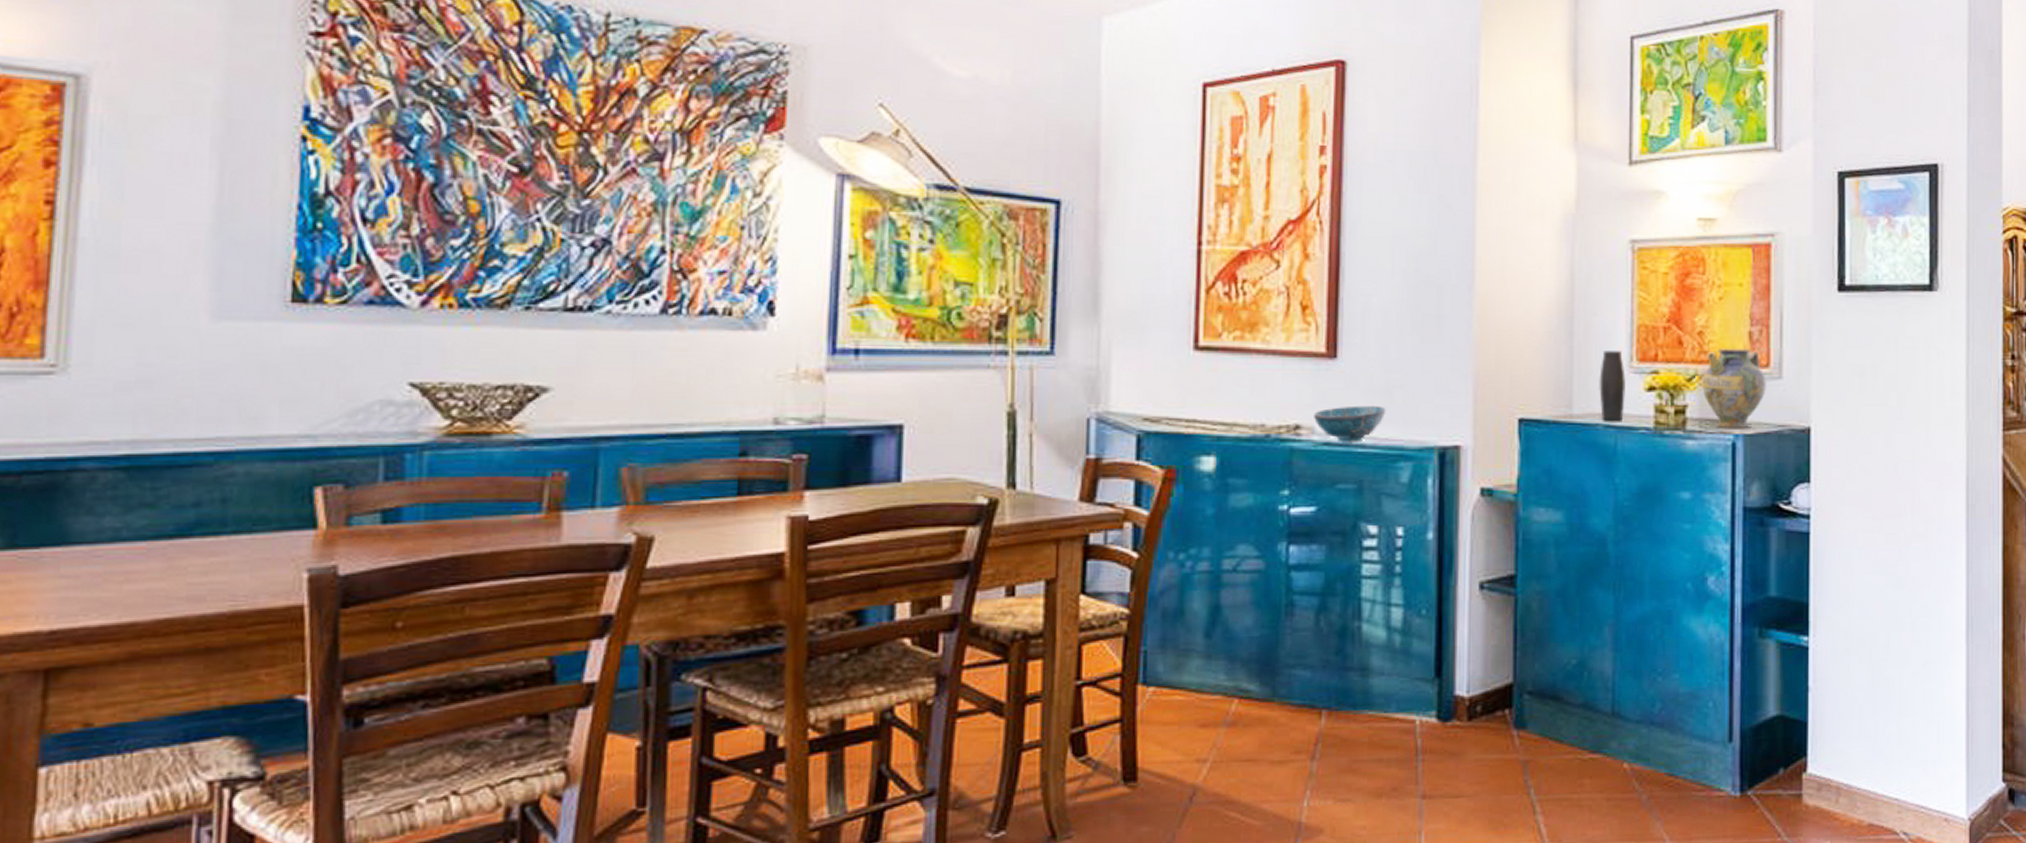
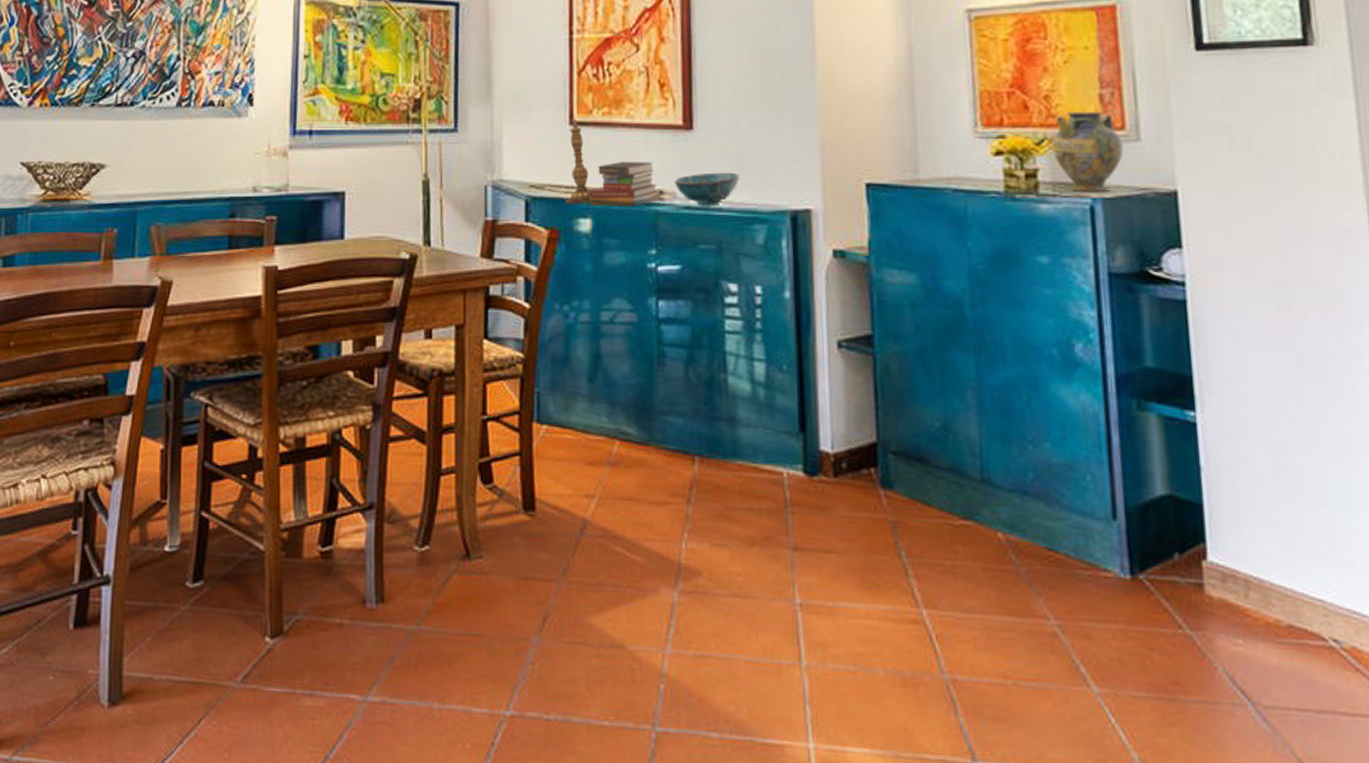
candlestick: none [1186,343,1216,441] -> present [566,119,591,205]
books: none [1212,391,1297,443] -> present [588,161,661,206]
vase: present [1599,351,1626,424] -> none [944,117,973,188]

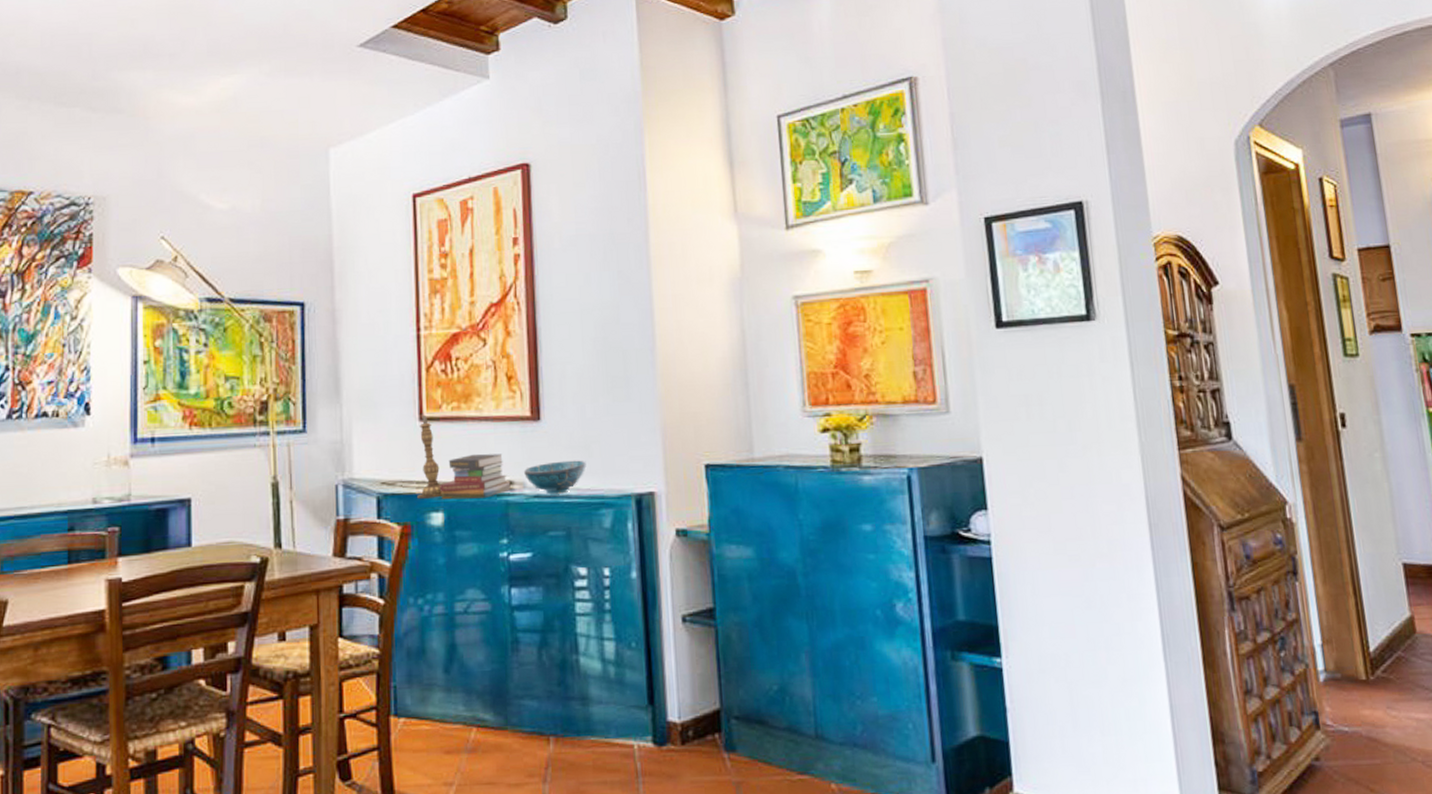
ceramic jug: present [1052,111,1124,193] -> none [872,387,936,464]

